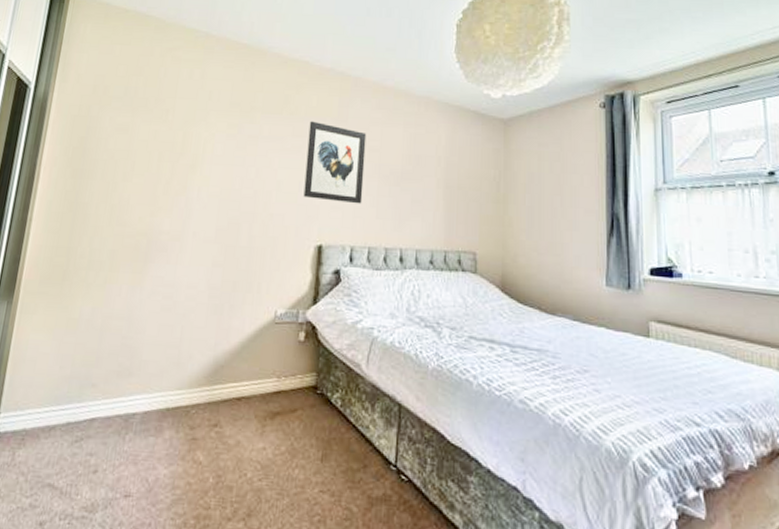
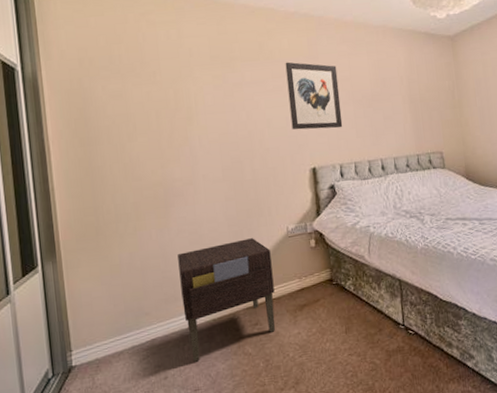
nightstand: none [132,316,251,459] -> present [177,238,276,362]

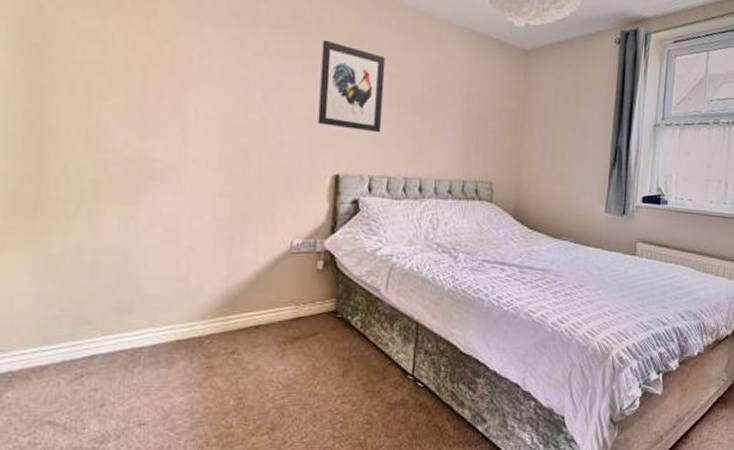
nightstand: present [177,238,276,362] -> none [139,247,266,390]

